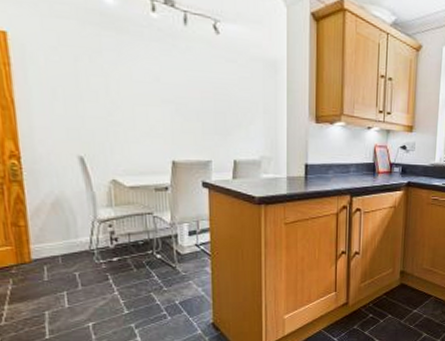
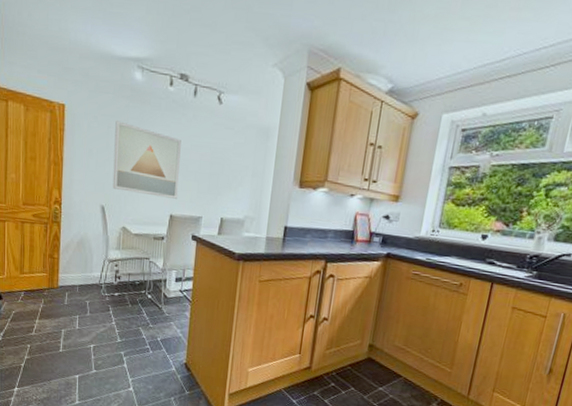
wall art: none [84,52,180,143] -> present [112,121,181,199]

